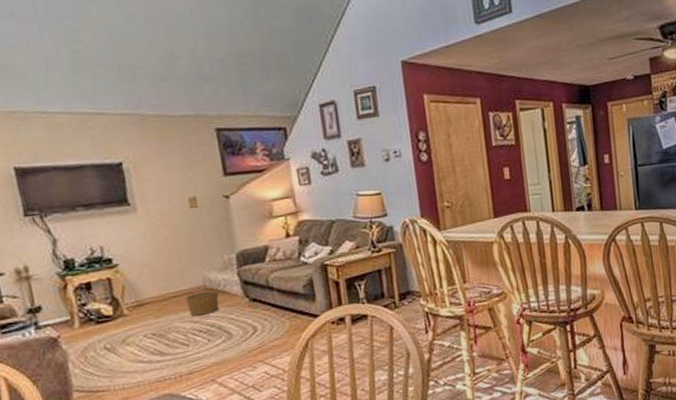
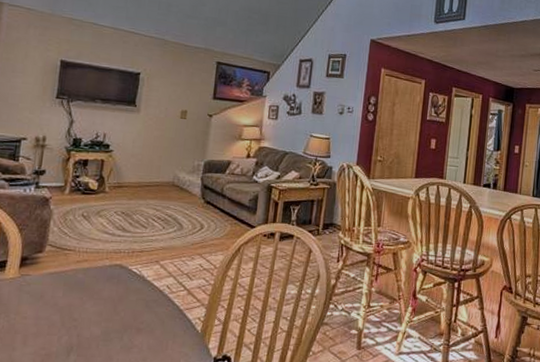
basket: present [185,290,219,316] -> none [155,185,182,206]

